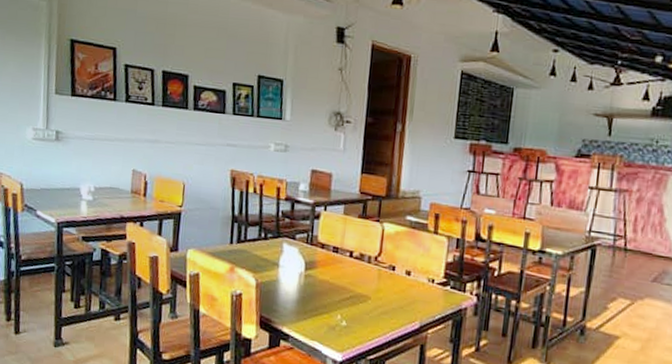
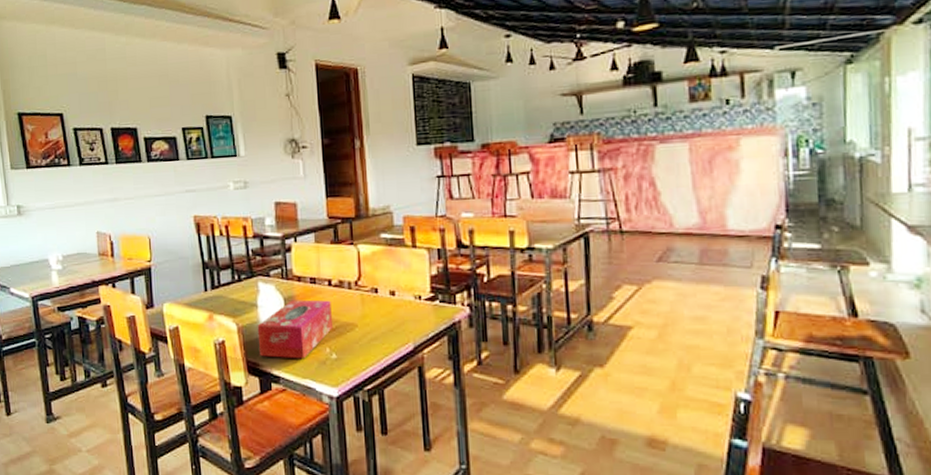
tissue box: none [273,265,350,322] -> present [257,299,332,359]

